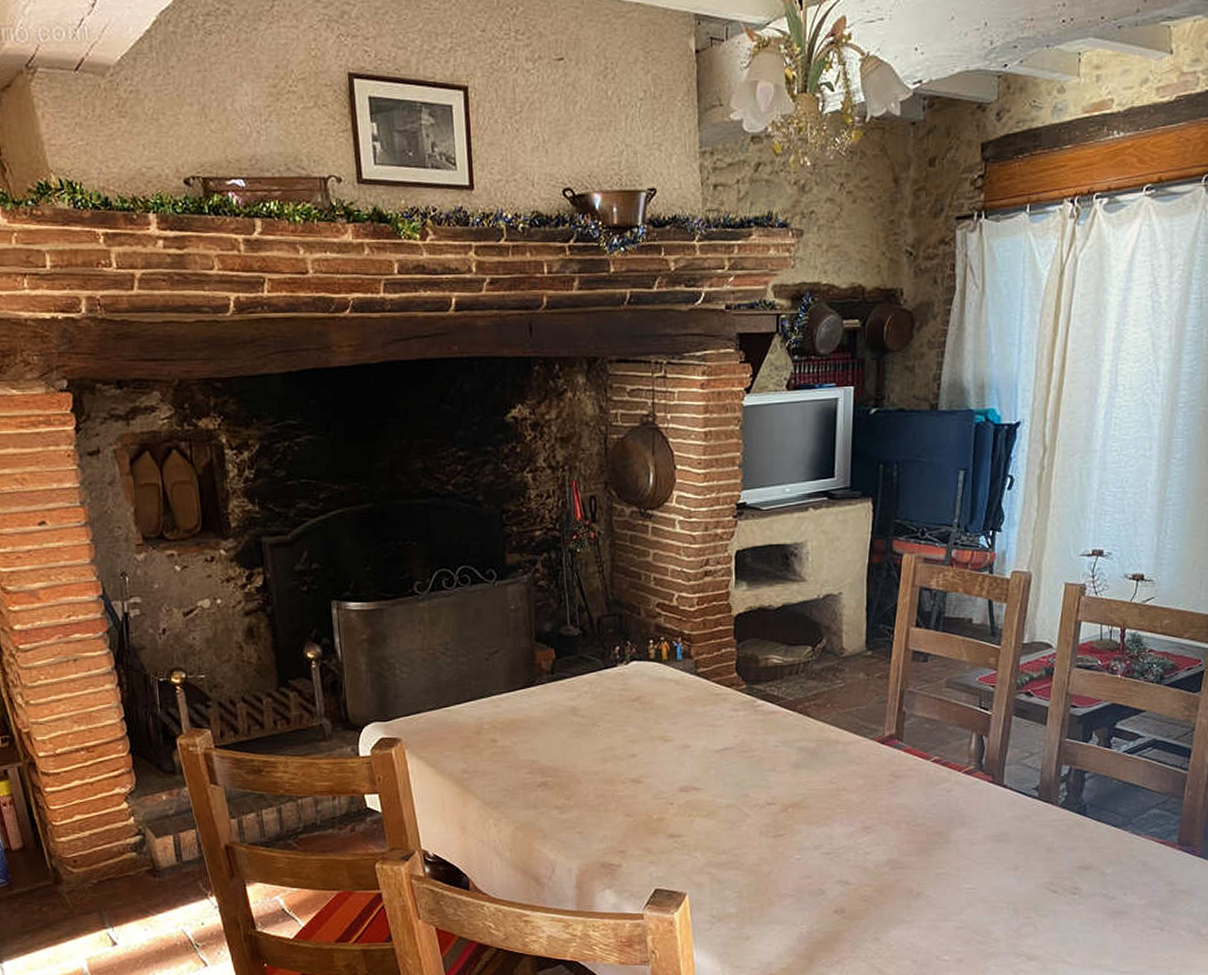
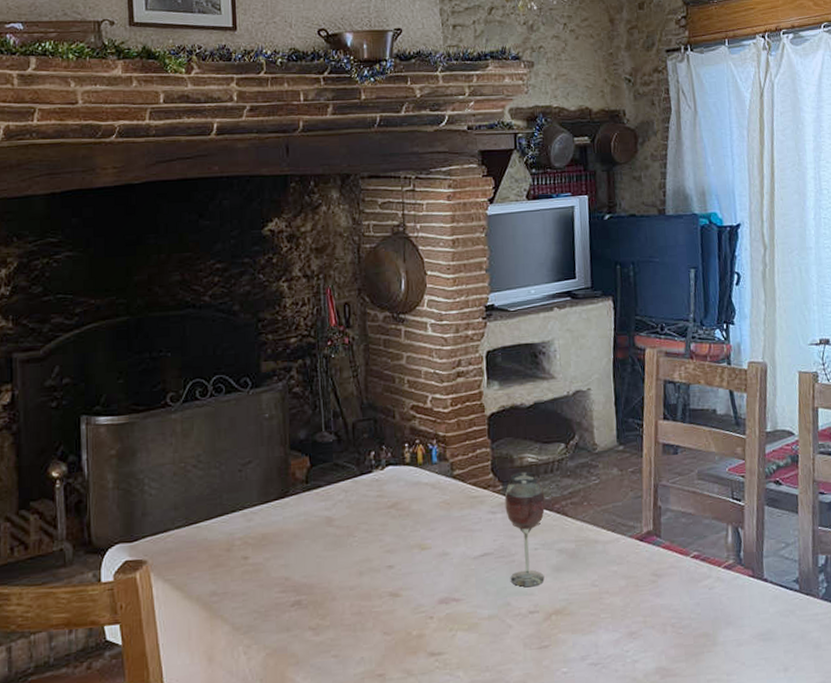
wineglass: none [748,672,788,781] -> present [504,471,546,588]

